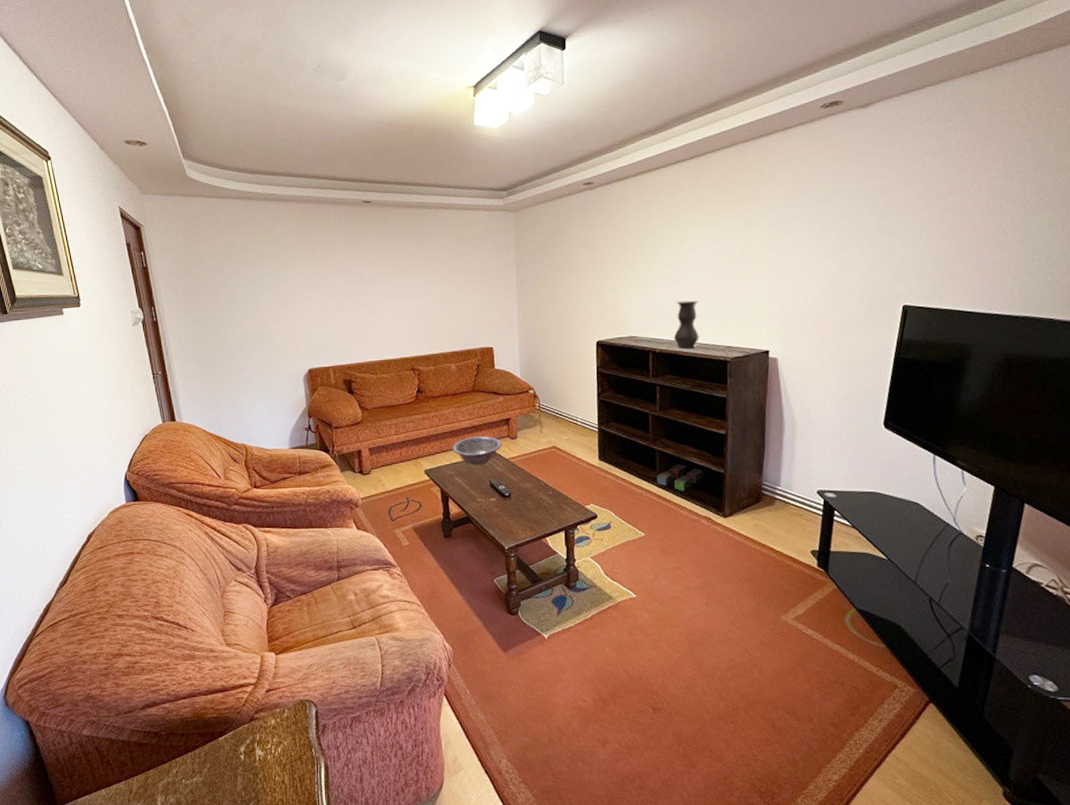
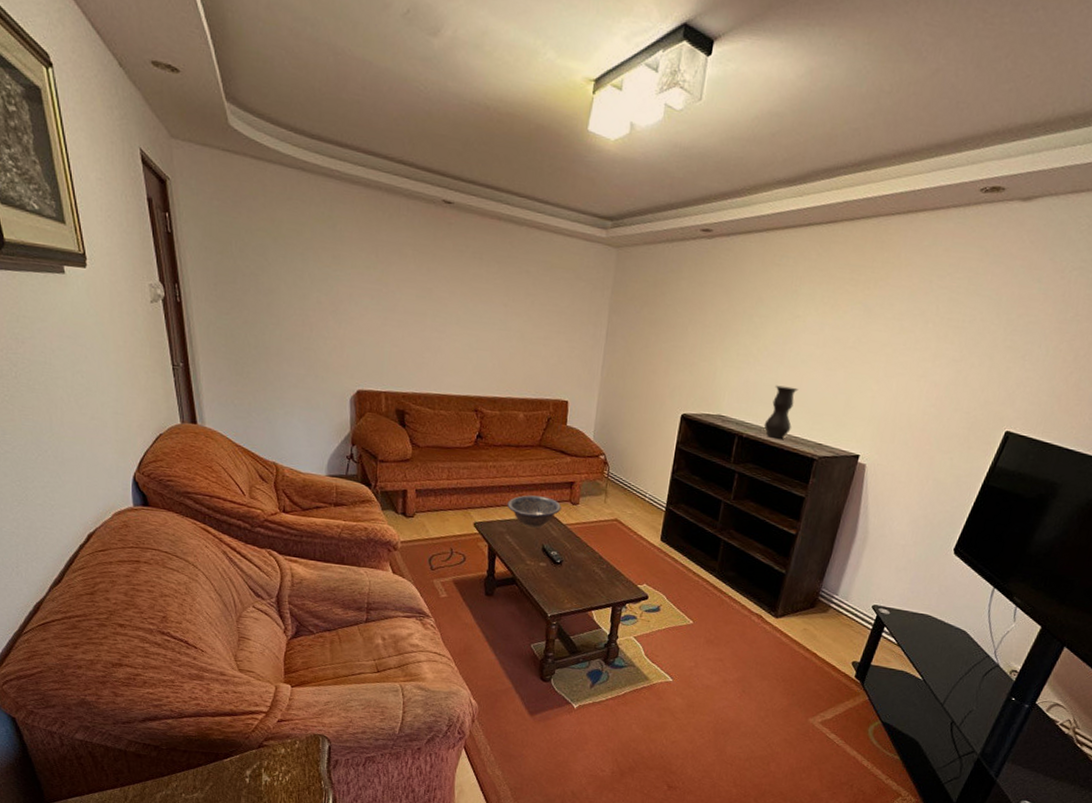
box set: present [657,463,704,491] -> none [716,557,766,586]

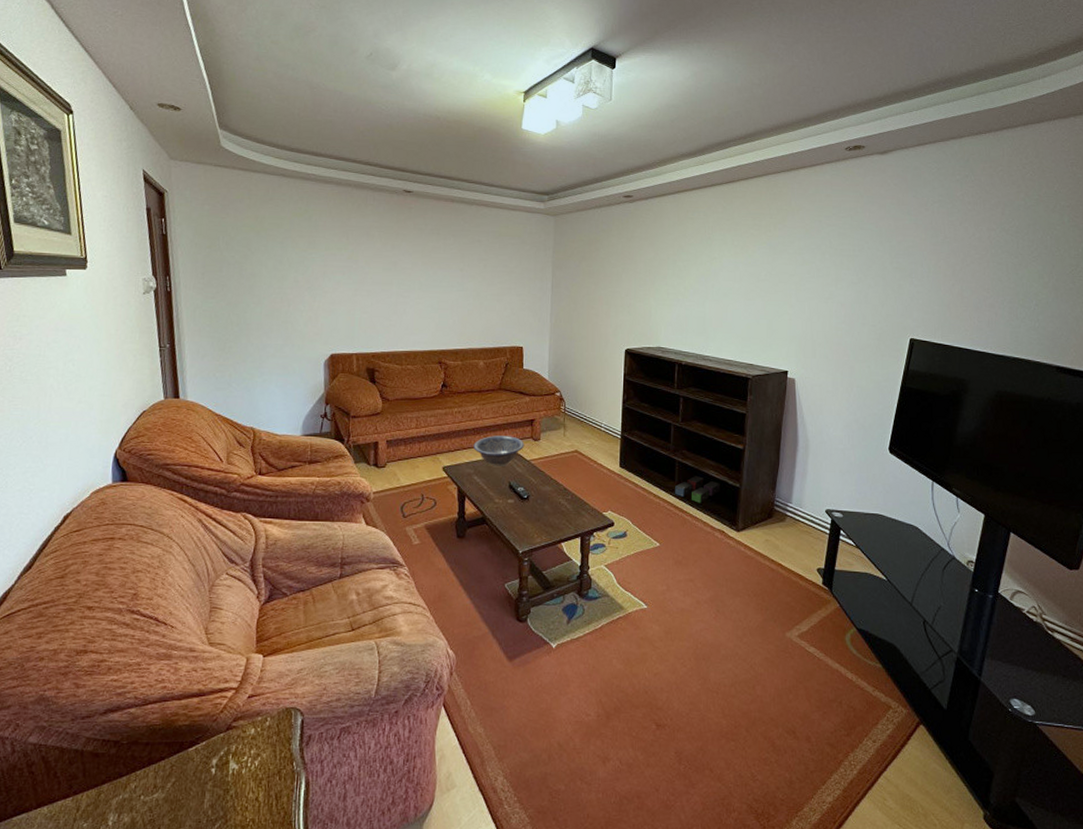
box set: none [716,557,766,586] -> present [675,475,720,503]
vase: present [763,385,799,439] -> none [699,317,725,363]

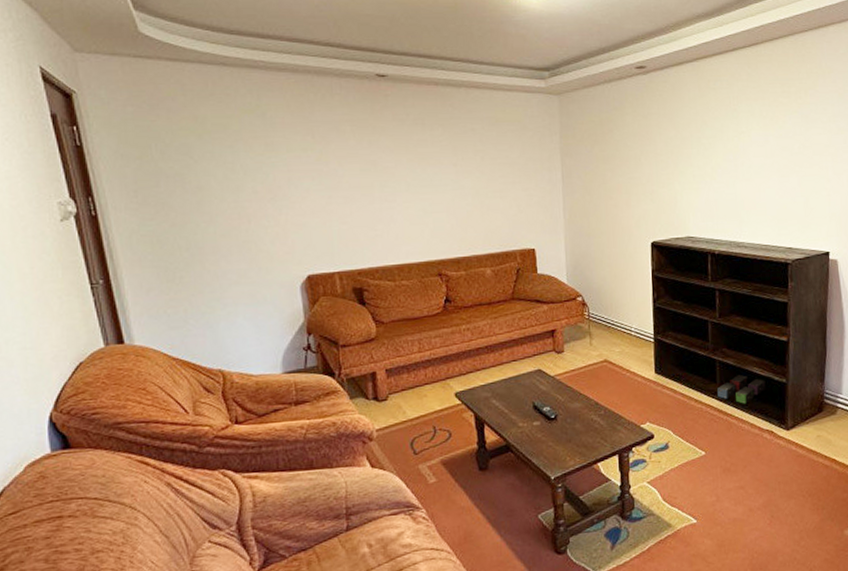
decorative bowl: present [473,435,525,468] -> none [488,351,547,388]

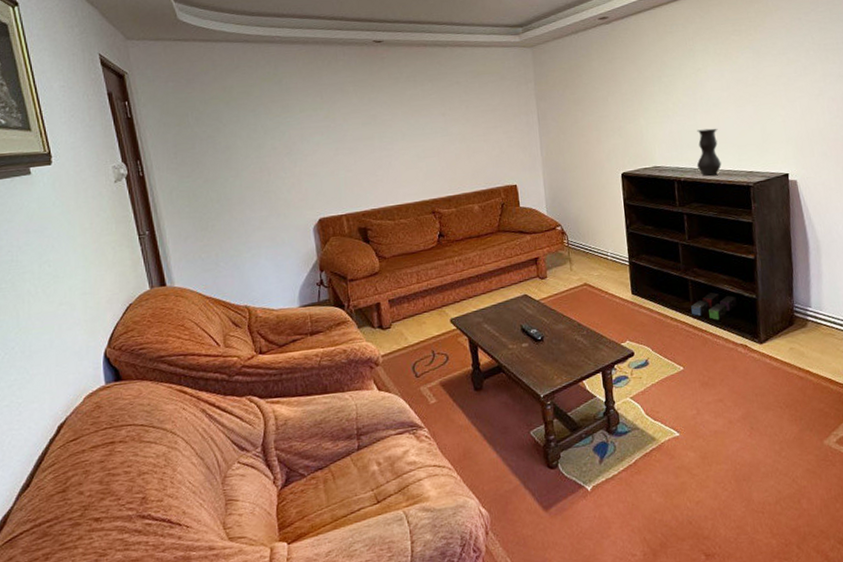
vase: none [733,198,760,250] -> present [696,128,722,176]

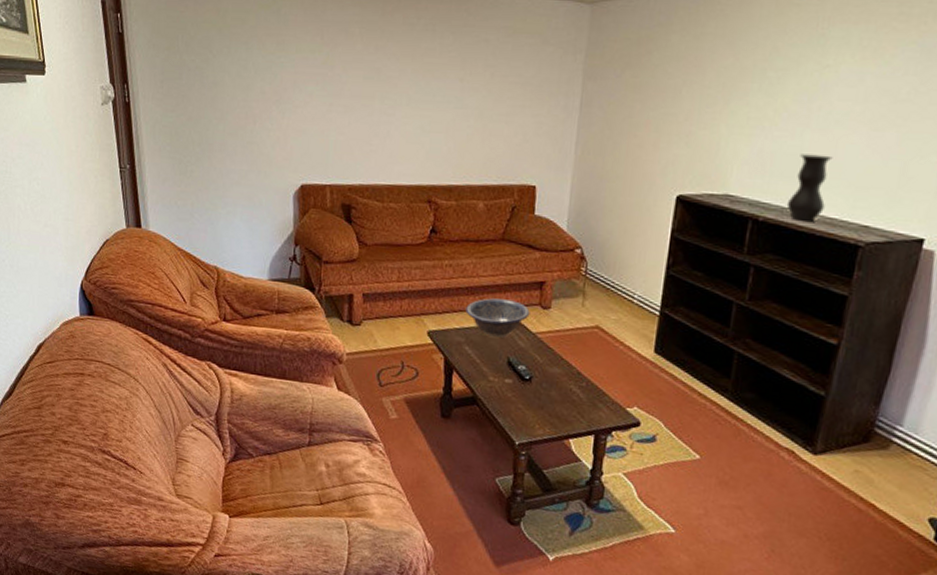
decorative bowl: none [479,277,532,312] -> present [466,298,530,339]
box set: present [691,292,737,320] -> none [729,373,797,411]

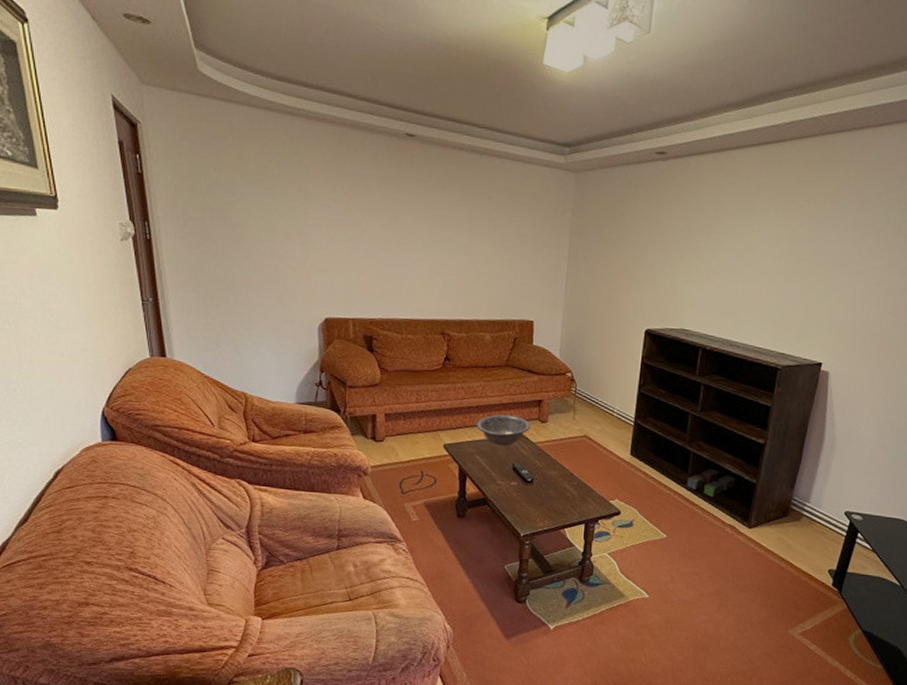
box set: none [729,373,797,411] -> present [687,468,736,497]
vase: present [786,154,833,221] -> none [726,298,759,350]

